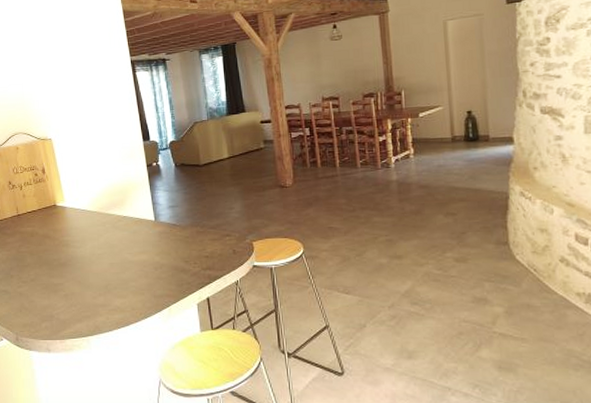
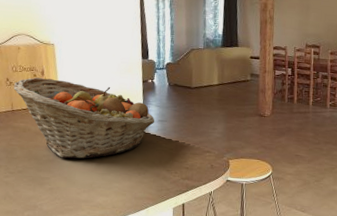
fruit basket: none [16,176,166,260] -> present [13,77,155,159]

